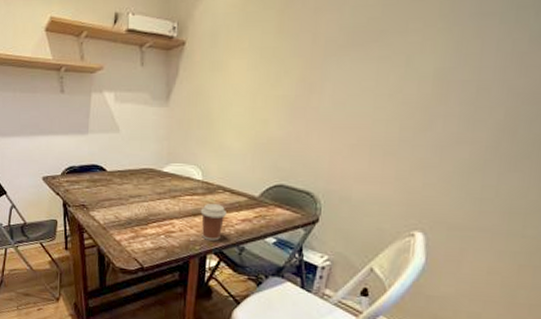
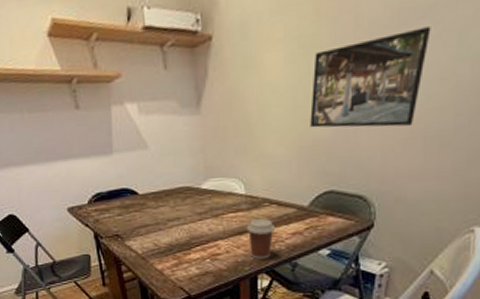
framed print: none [266,49,382,133] -> present [310,26,431,128]

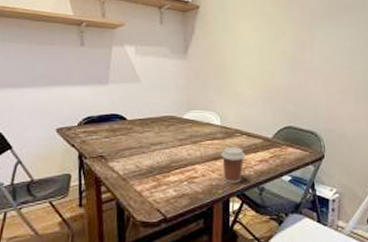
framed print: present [310,26,431,128] -> none [272,18,351,81]

